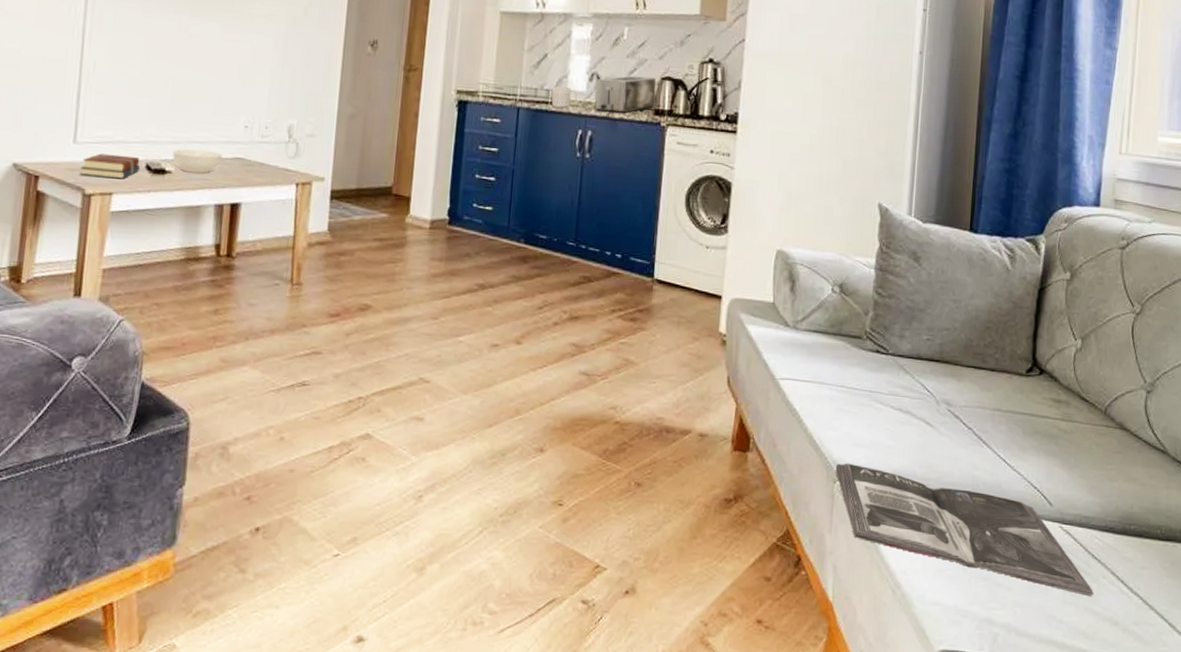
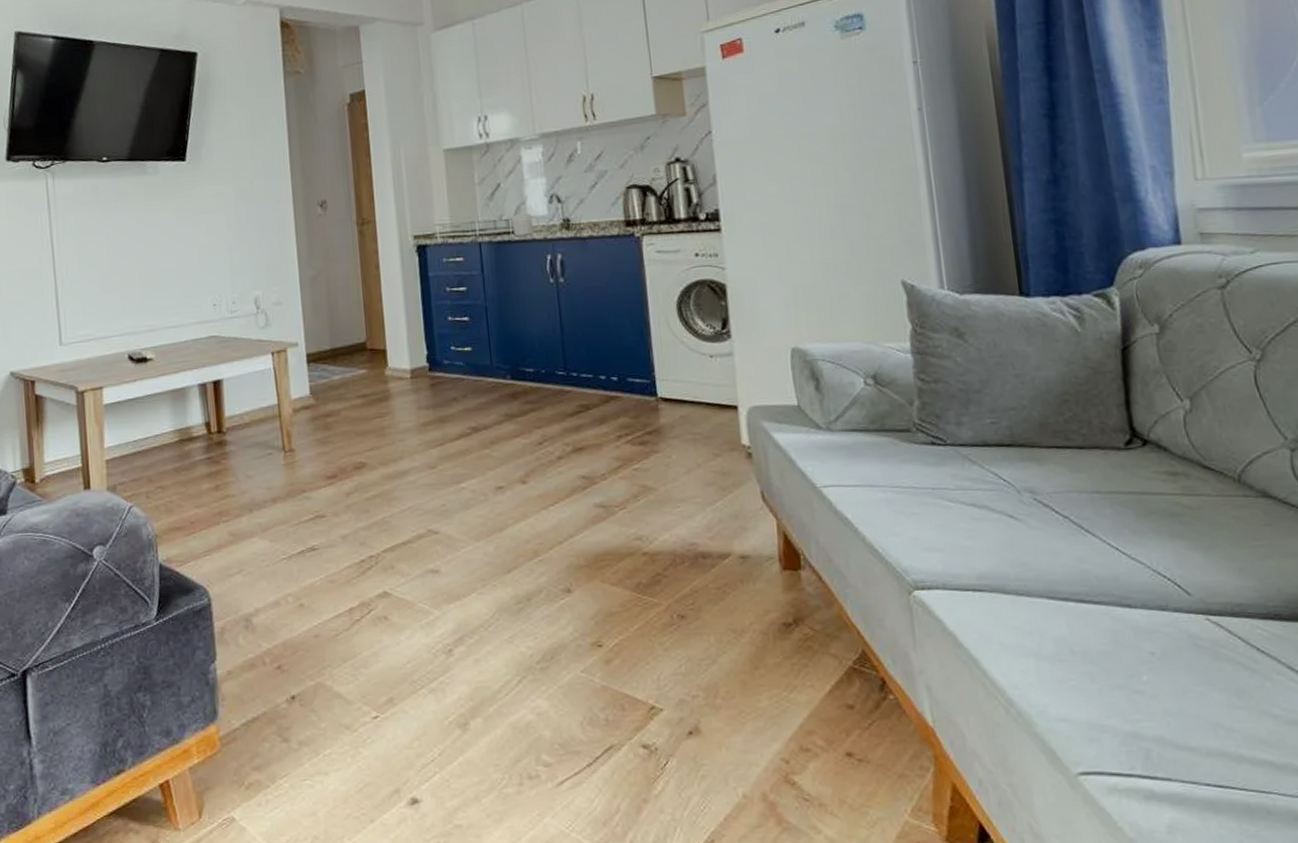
books: present [79,153,141,179] -> none [69,349,124,374]
bowl: present [172,148,223,174] -> none [150,333,198,357]
toaster: present [595,75,657,114] -> none [556,188,626,234]
magazine: present [835,463,1093,597] -> none [907,570,1269,698]

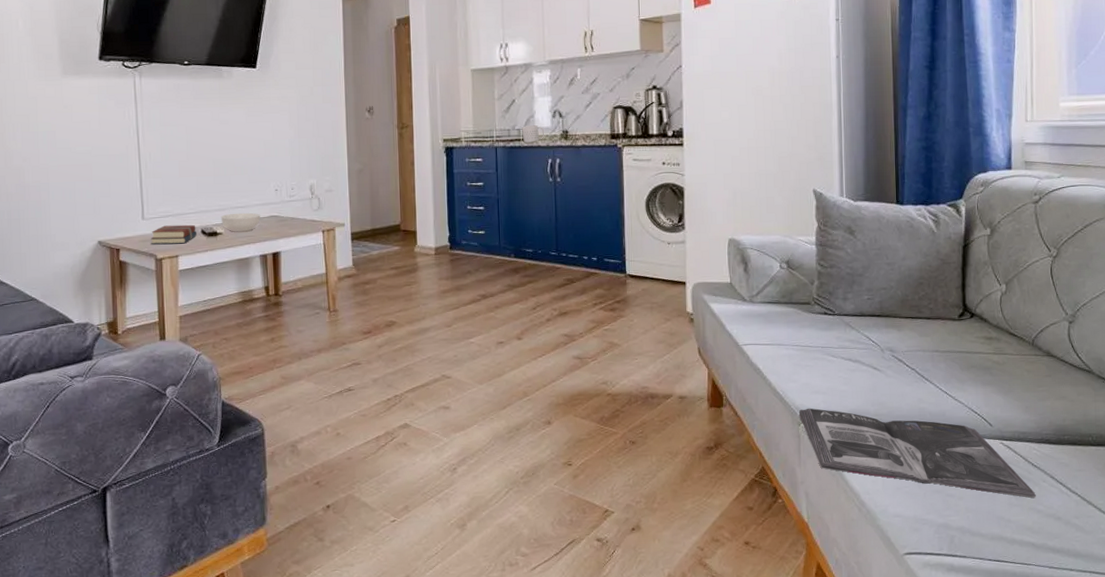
books: none [69,349,124,374] -> present [150,224,197,244]
bowl: none [150,333,198,357] -> present [220,212,261,232]
magazine: none [907,570,1269,698] -> present [798,408,1036,499]

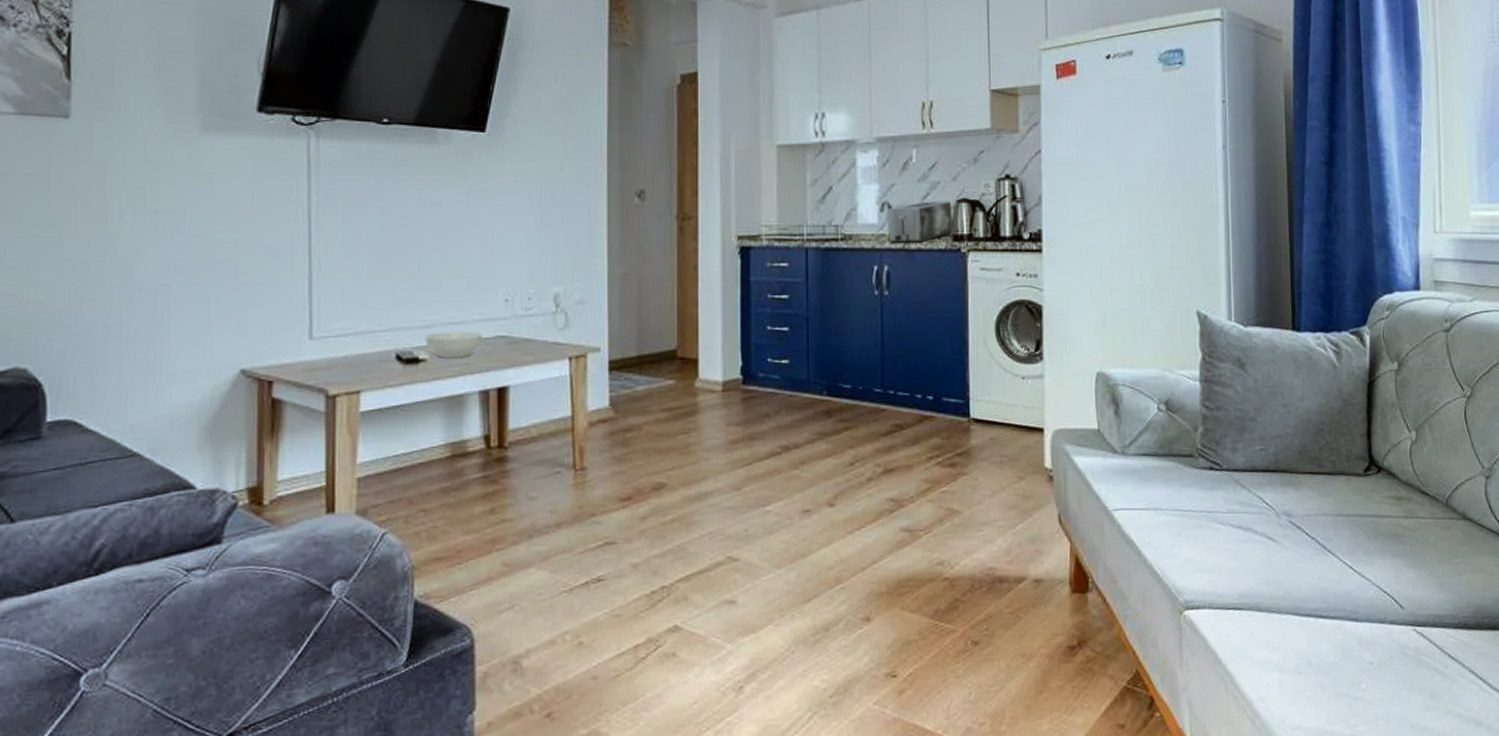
books: present [150,224,197,244] -> none [320,347,390,375]
mug: present [522,125,544,144] -> none [840,221,869,245]
toaster: none [558,108,611,142] -> present [887,201,954,244]
magazine: present [798,408,1036,499] -> none [1180,591,1454,699]

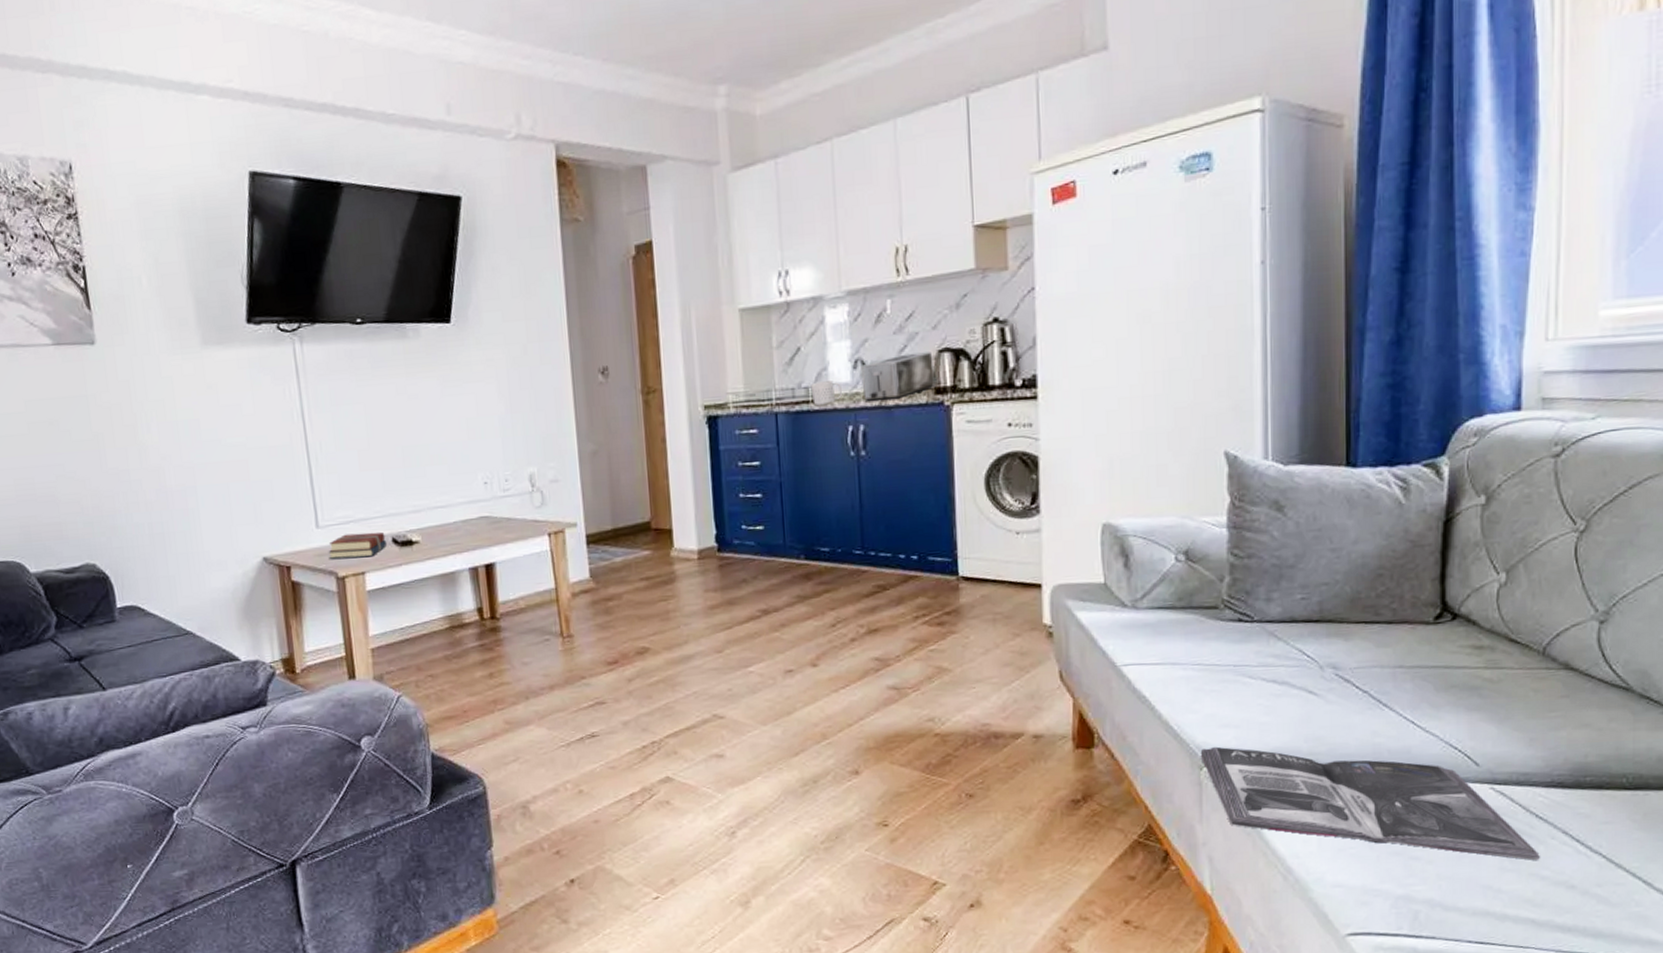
books: none [320,347,390,375] -> present [328,532,388,559]
bowl: present [425,331,484,358] -> none [415,513,468,540]
mug: none [840,221,869,245] -> present [810,381,842,407]
magazine: none [1180,591,1454,699] -> present [1200,746,1540,861]

